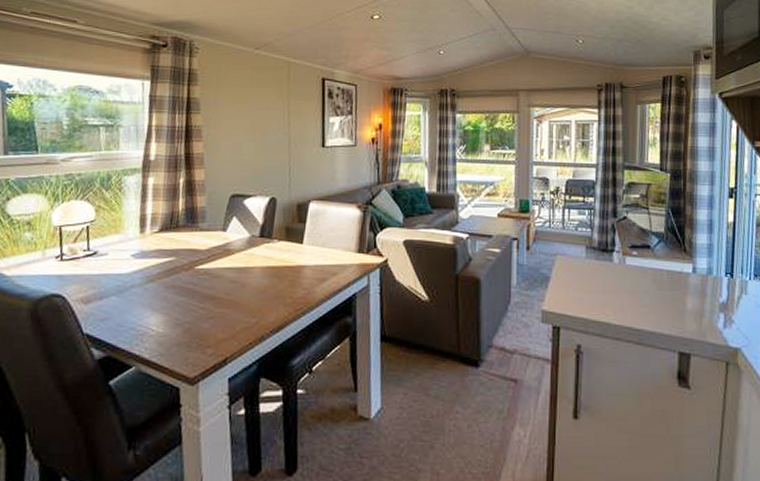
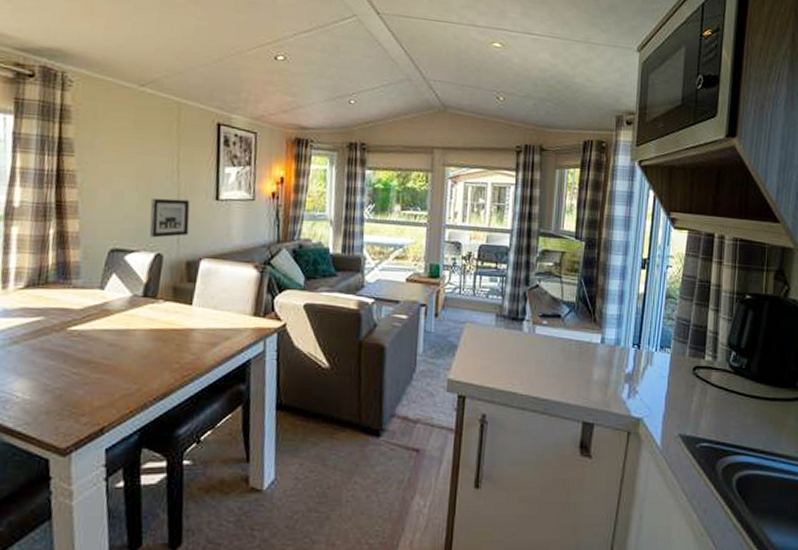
wall art: none [265,147,300,183] -> present [149,198,190,238]

